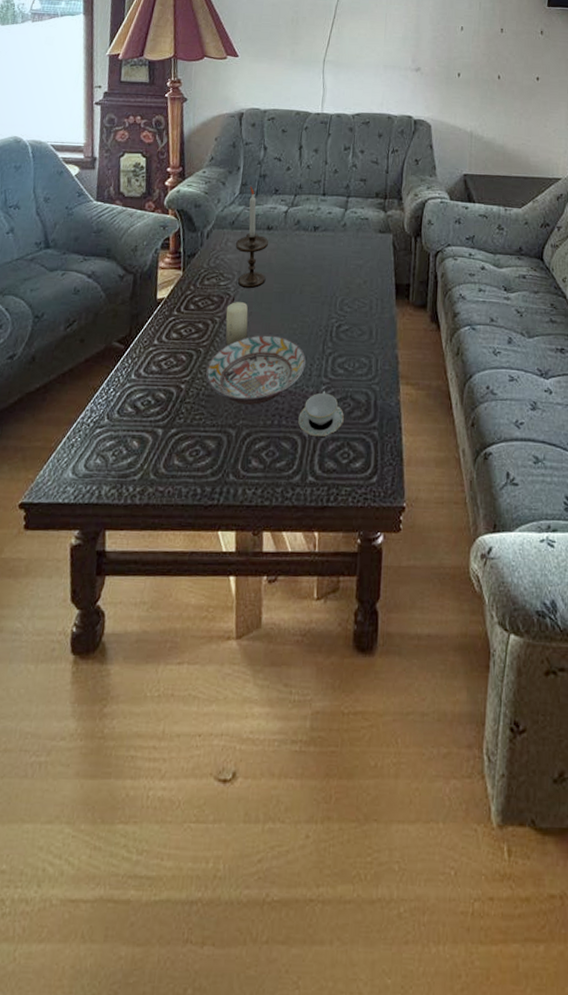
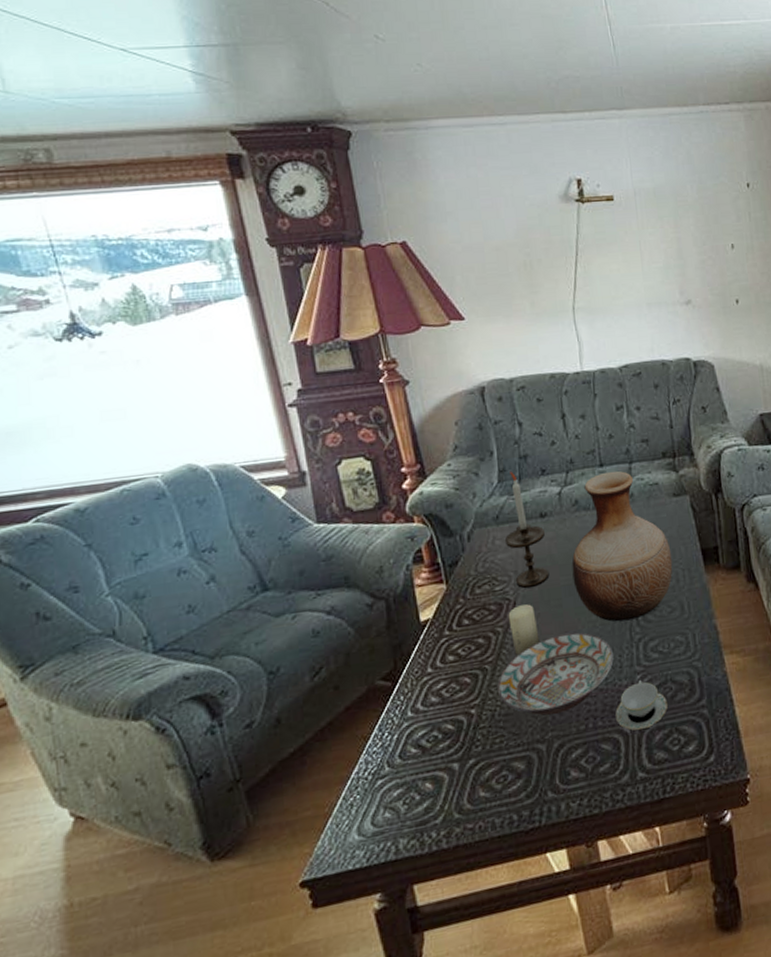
vase: none [284,201,370,335] -> present [571,471,673,622]

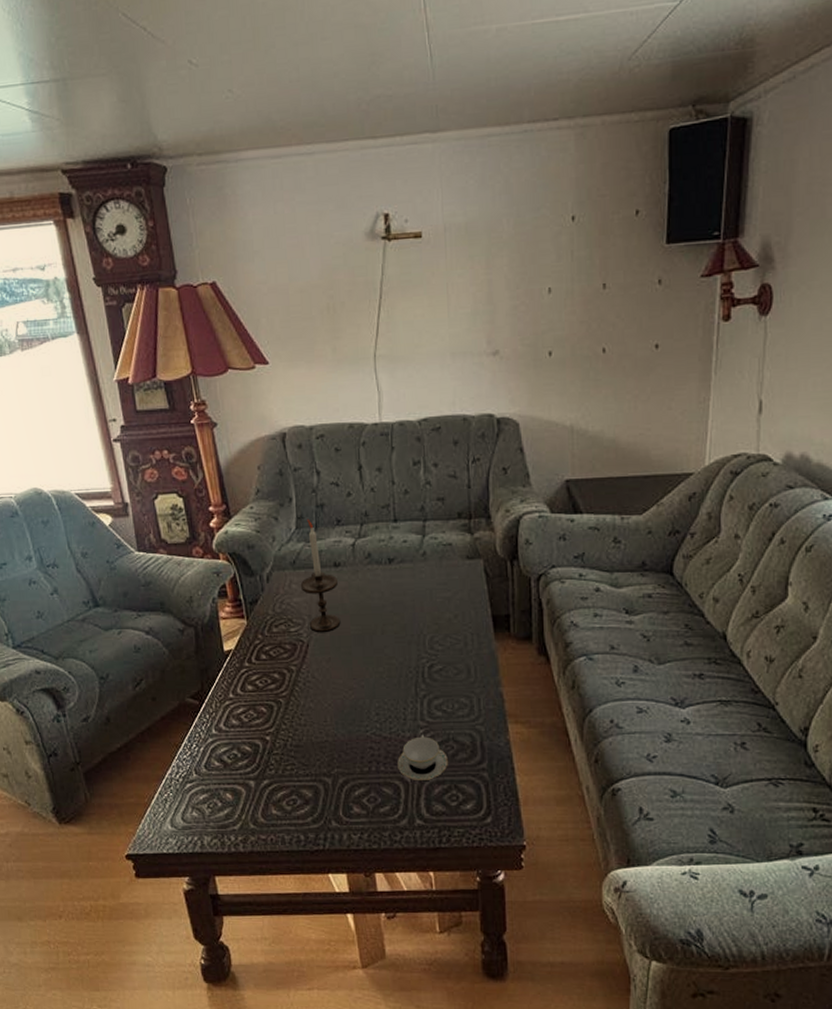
decorative bowl: present [497,632,614,716] -> none [290,681,398,752]
candle: present [508,604,540,656] -> none [301,648,329,695]
vase: present [571,471,673,622] -> none [362,527,462,676]

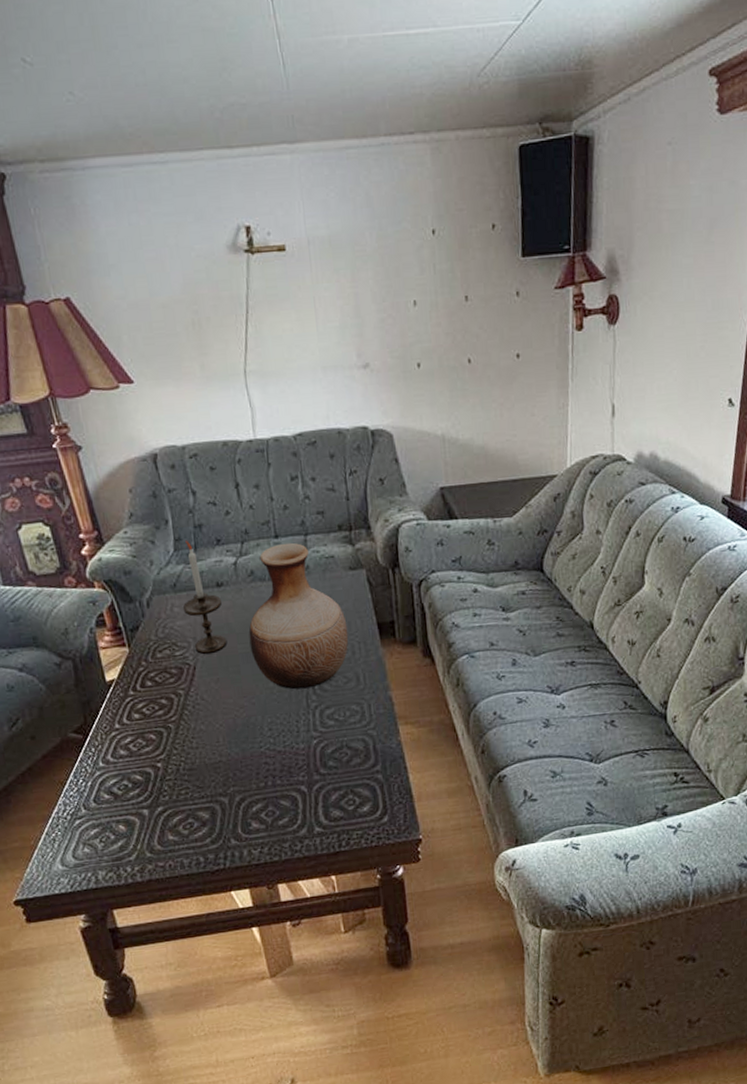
vase: none [362,527,462,676] -> present [248,542,349,690]
teacup: present [397,734,448,780] -> none [293,744,343,790]

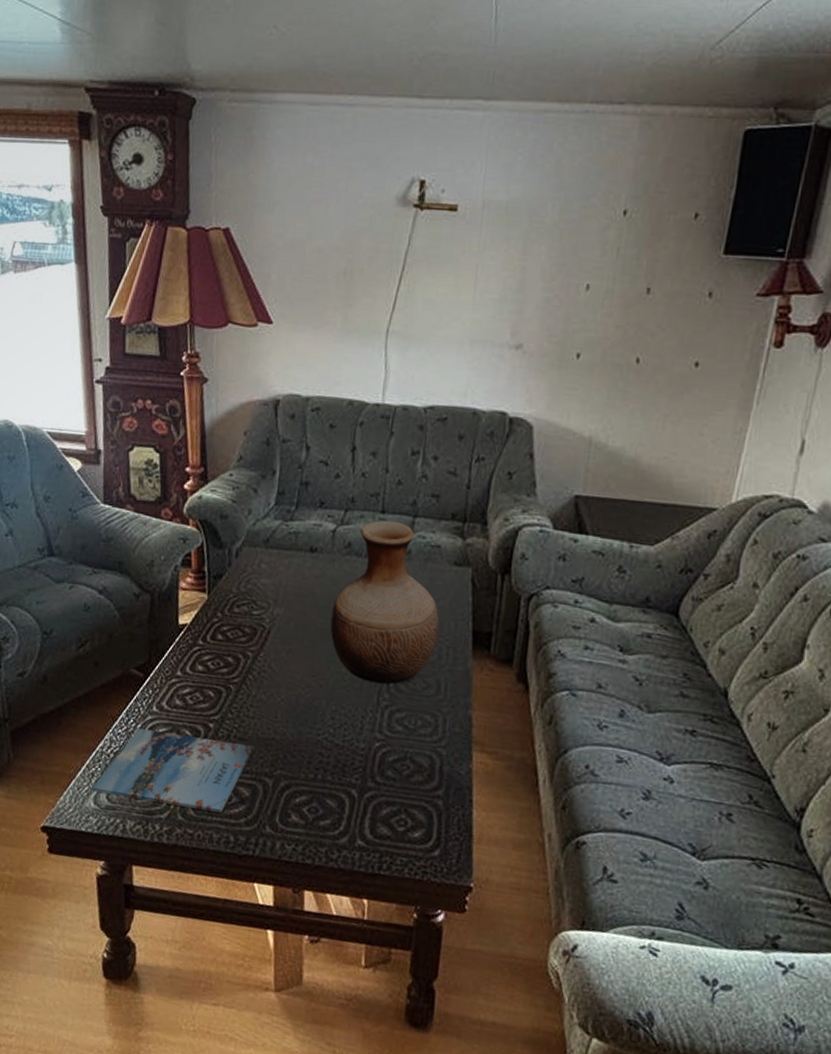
magazine: none [56,772,205,855] -> present [92,728,255,813]
candlestick: present [182,540,227,655] -> none [270,495,311,622]

